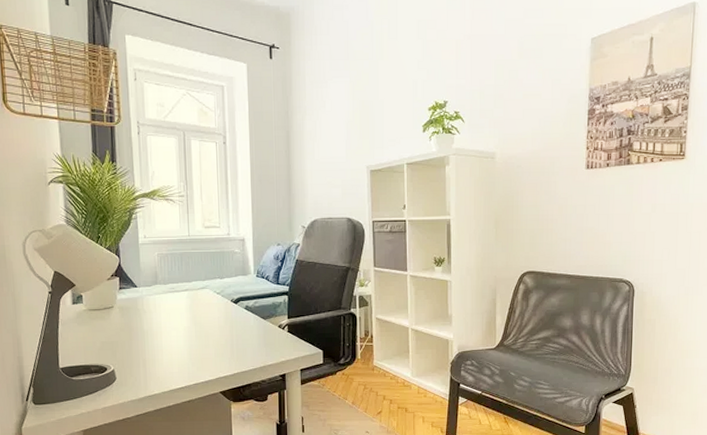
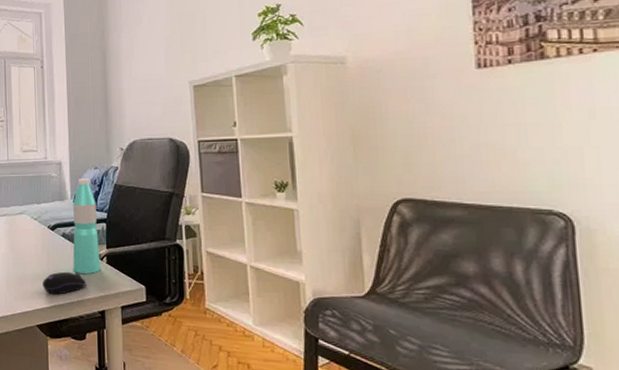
computer mouse: none [225,341,269,363] -> present [42,271,87,295]
water bottle: none [255,254,282,342] -> present [73,178,101,274]

